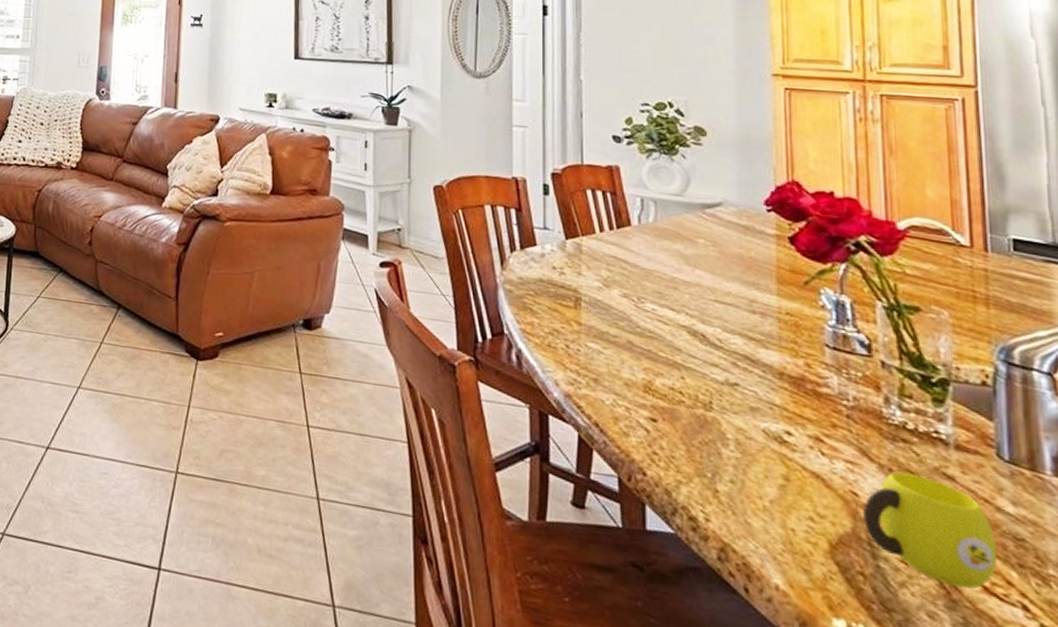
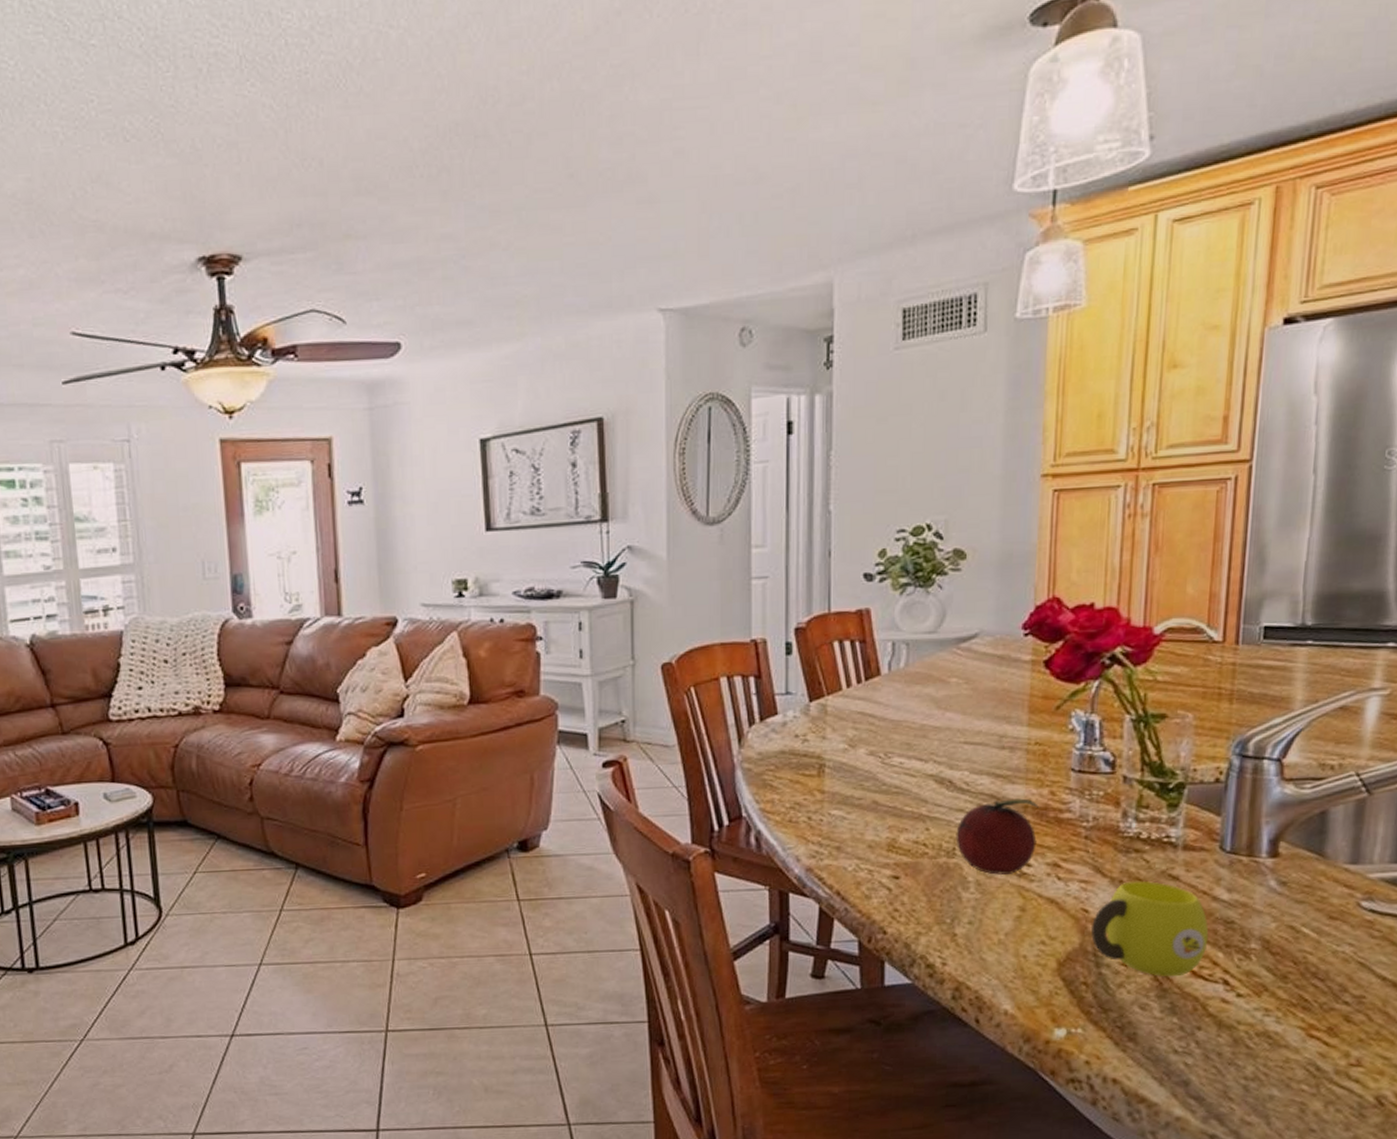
fruit: none [712,362,798,440] -> present [955,798,1041,875]

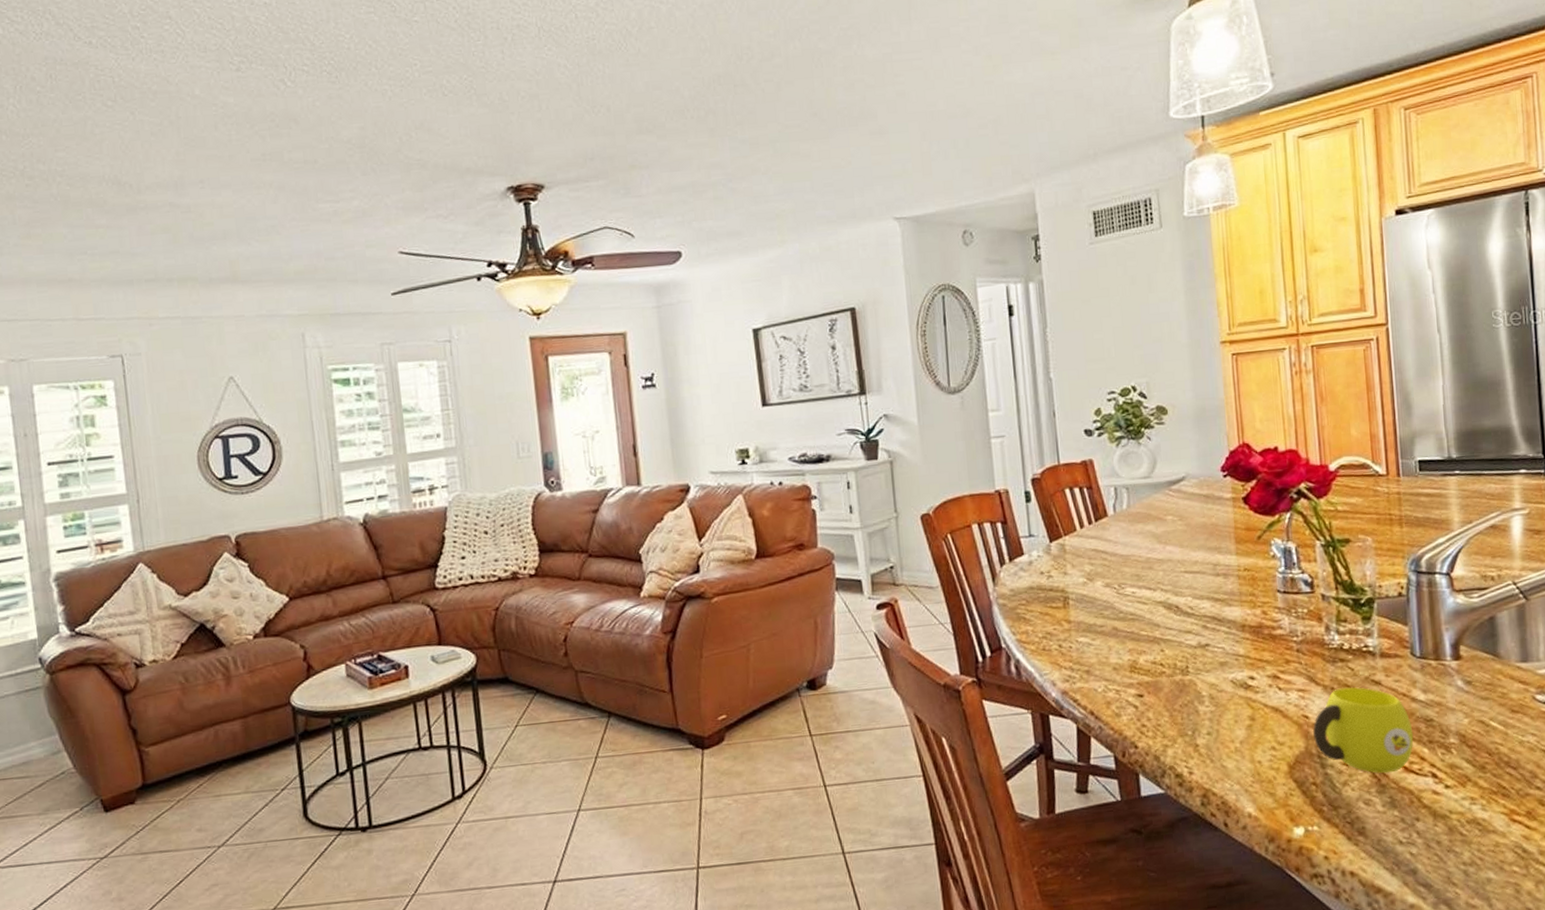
fruit: present [955,798,1041,875] -> none [1187,618,1257,689]

